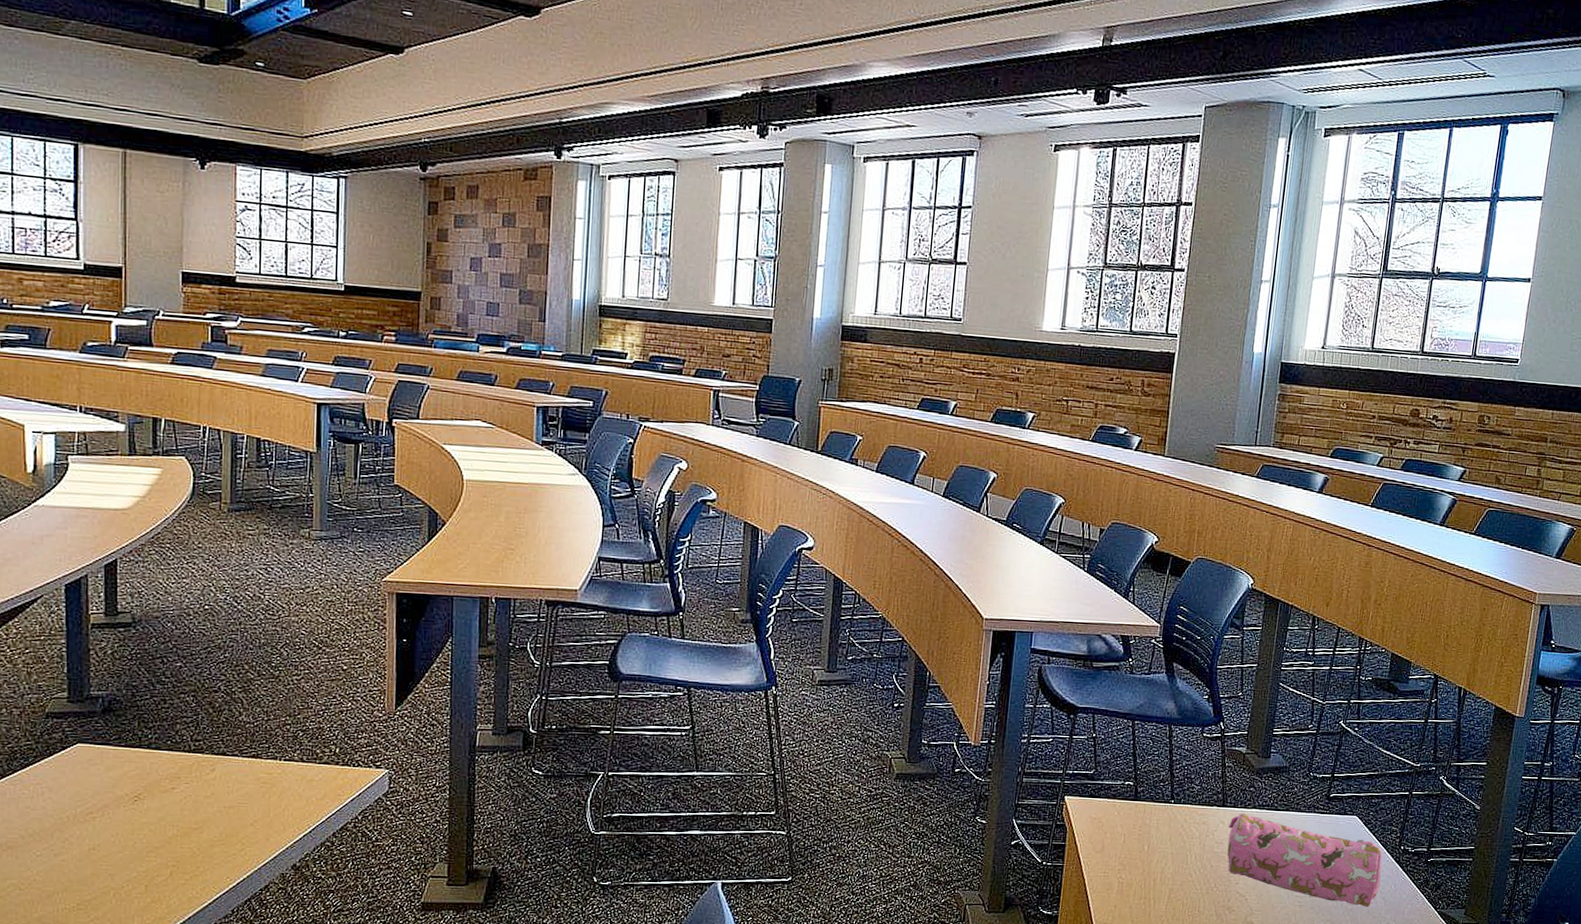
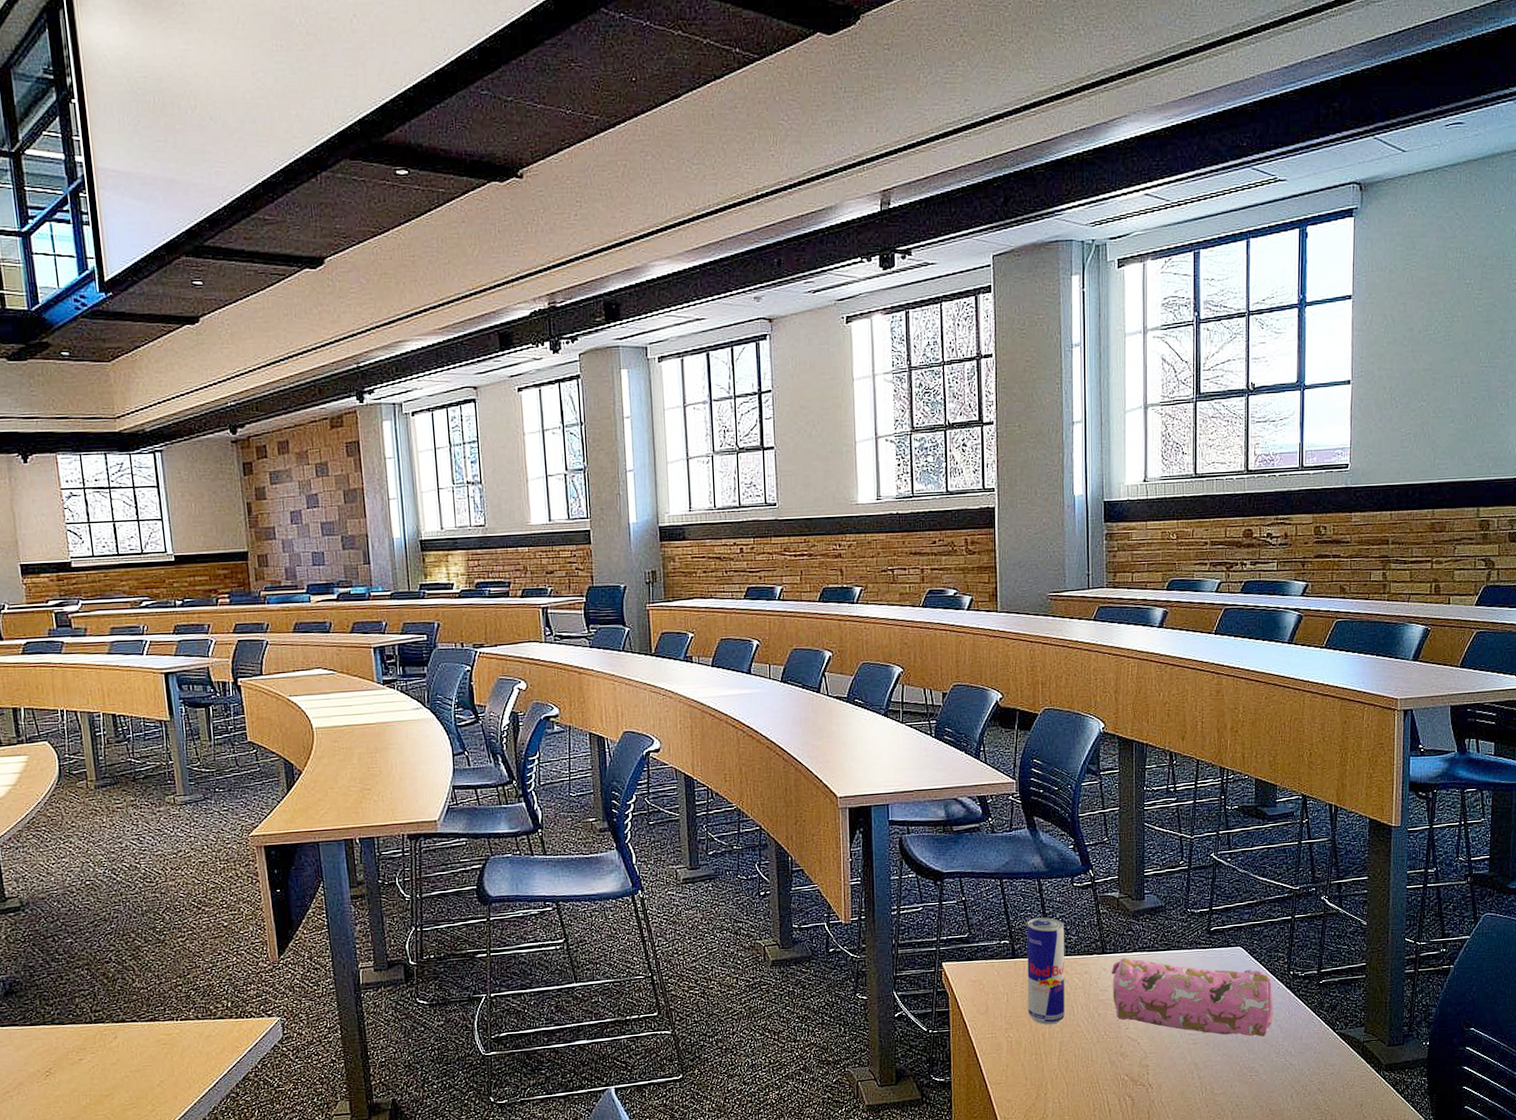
beverage can: none [1142,763,1189,871] -> present [1027,917,1065,1025]

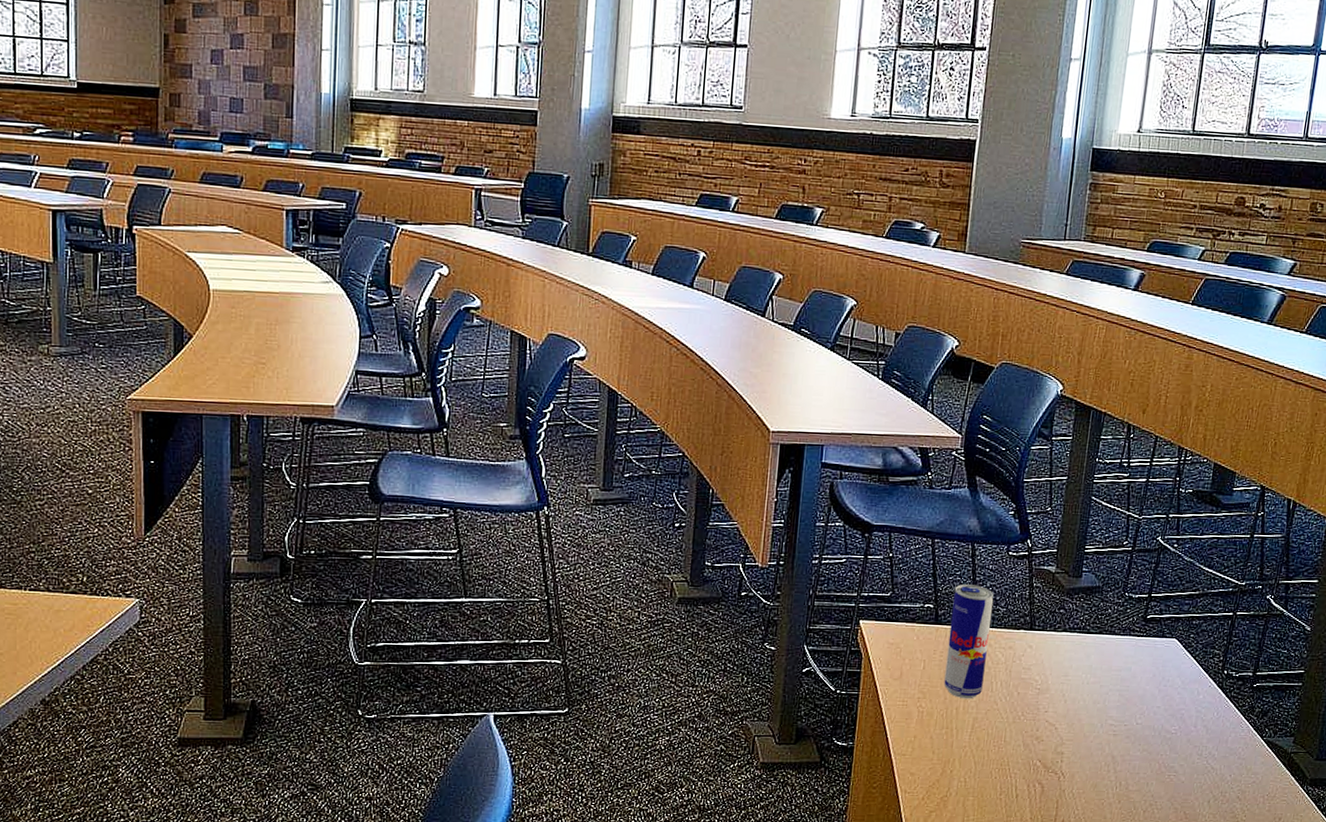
pencil case: present [1111,957,1274,1037] -> none [1035,636,1204,736]

